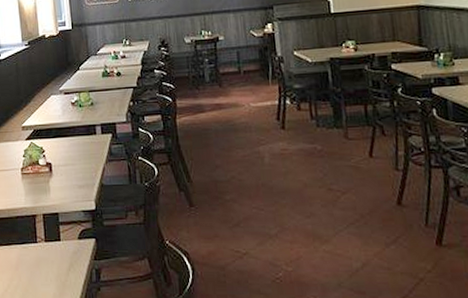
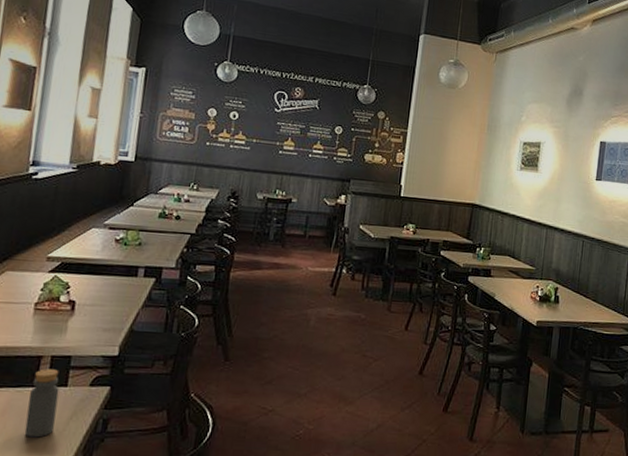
bottle: none [33,226,58,288] -> present [24,369,60,438]

